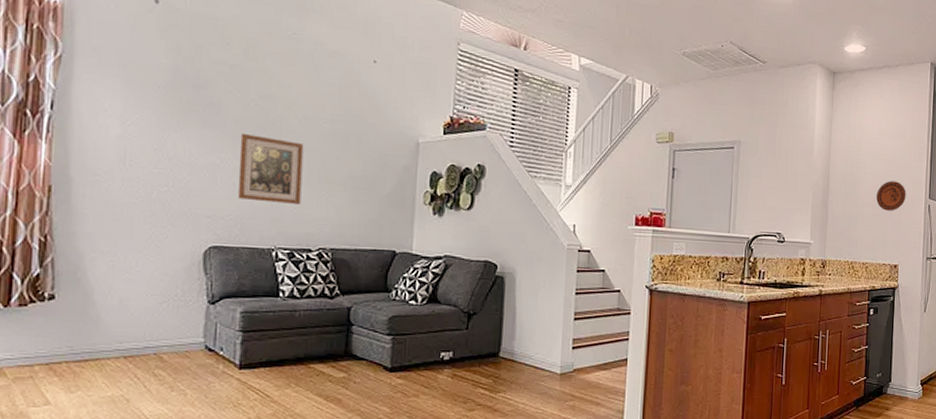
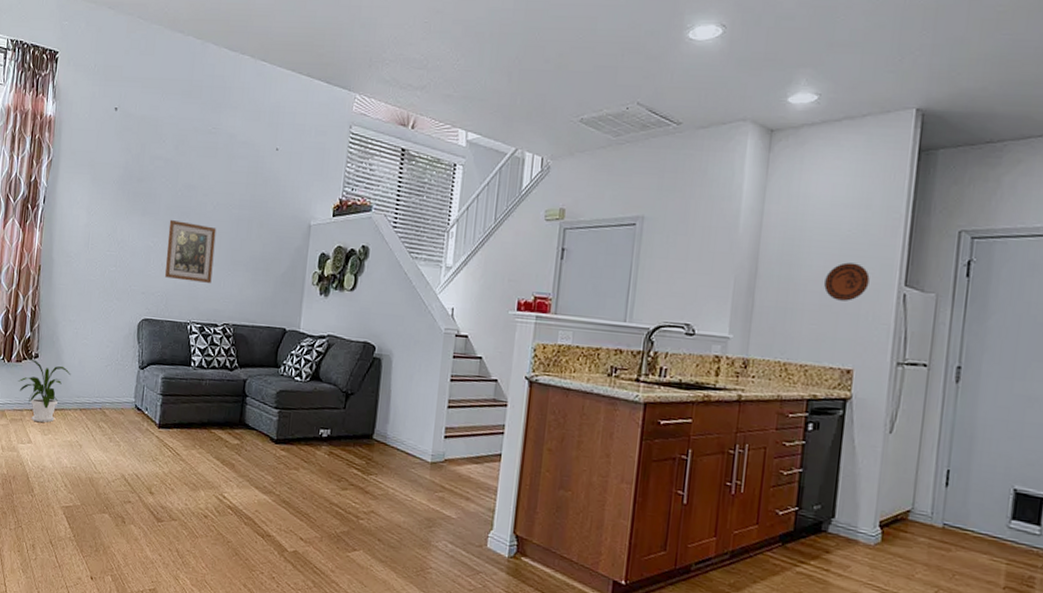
house plant: none [22,302,108,379] -> present [17,359,71,423]

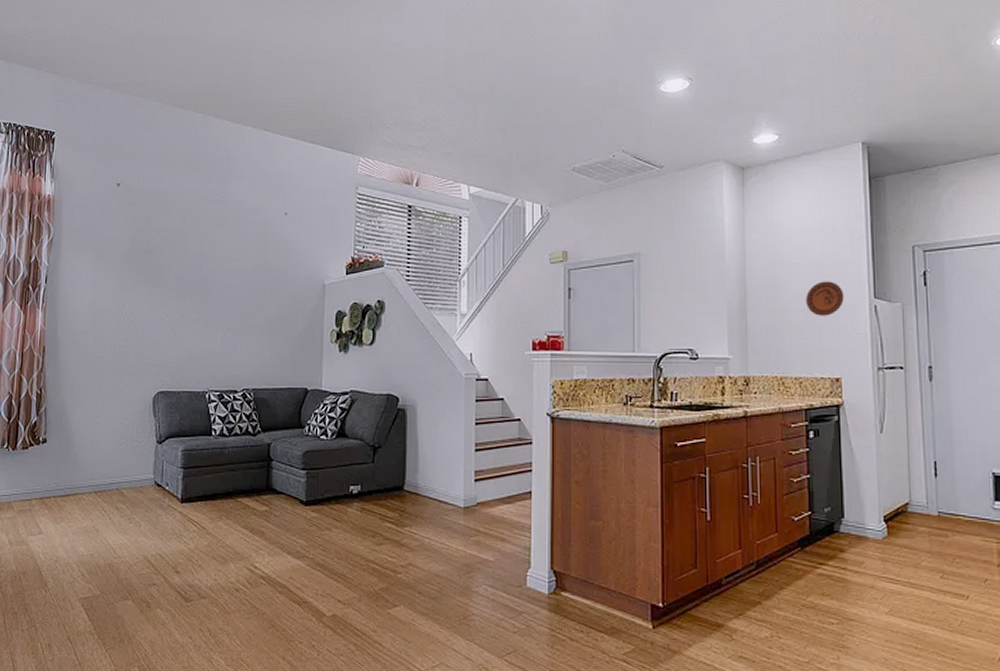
house plant: present [17,359,71,423] -> none [24,445,83,511]
wall art: present [165,219,217,283] -> none [178,289,230,349]

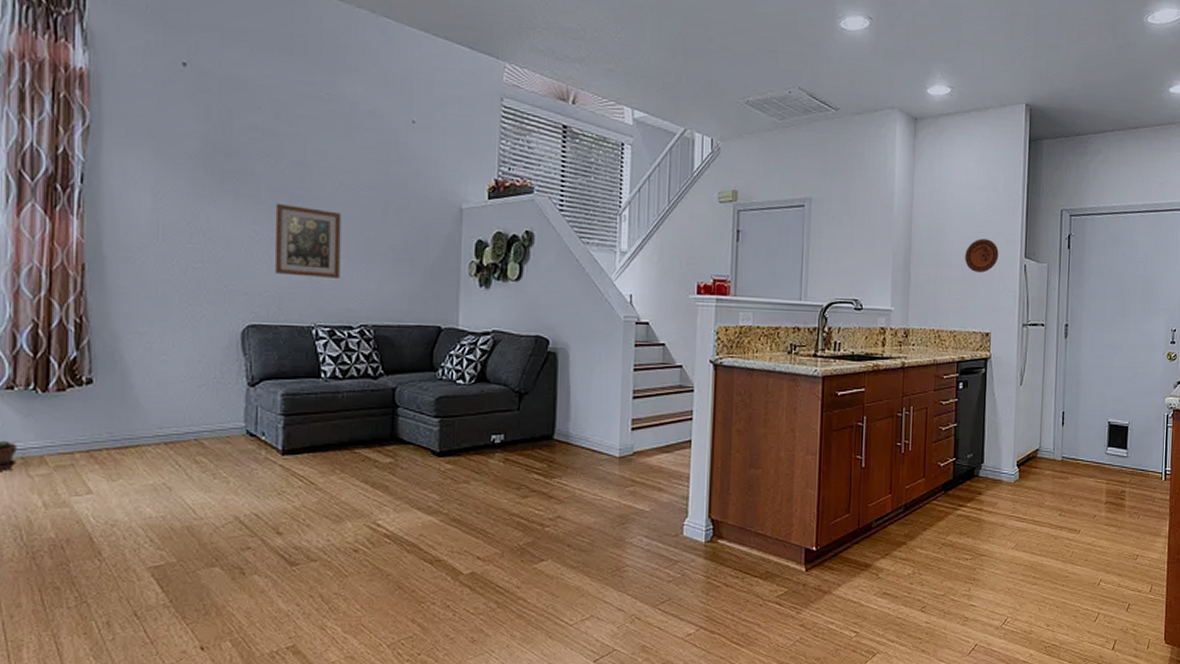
wall art: none [178,289,230,349] -> present [274,202,342,278]

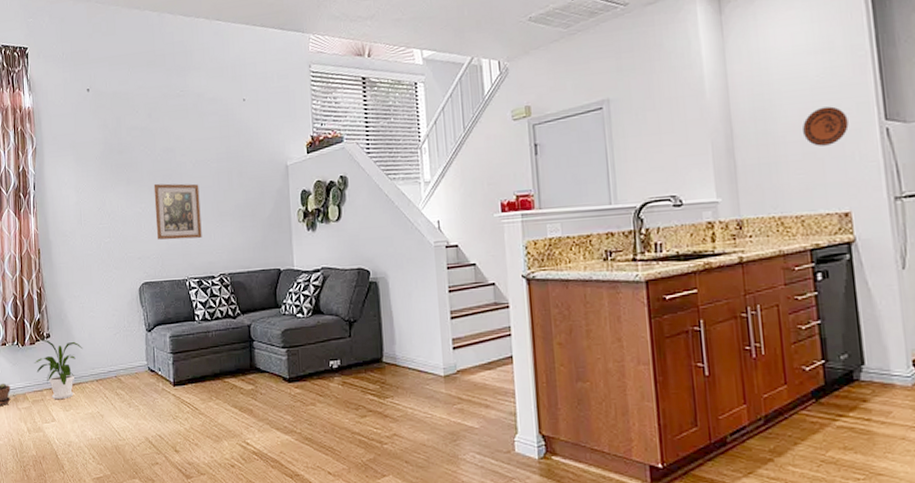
house plant: none [61,386,147,466] -> present [34,340,83,400]

